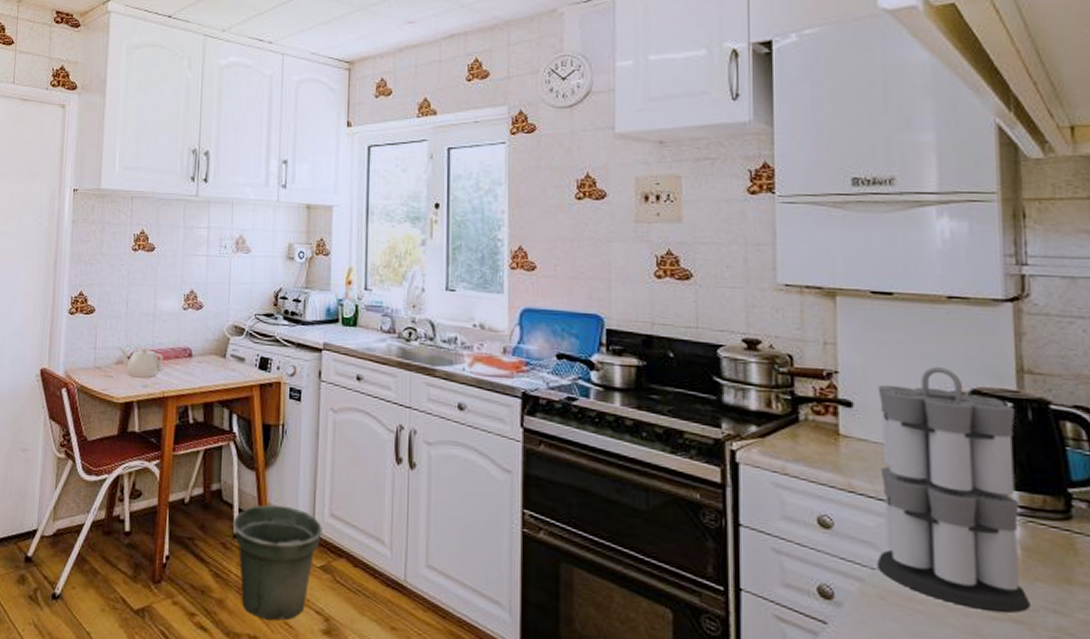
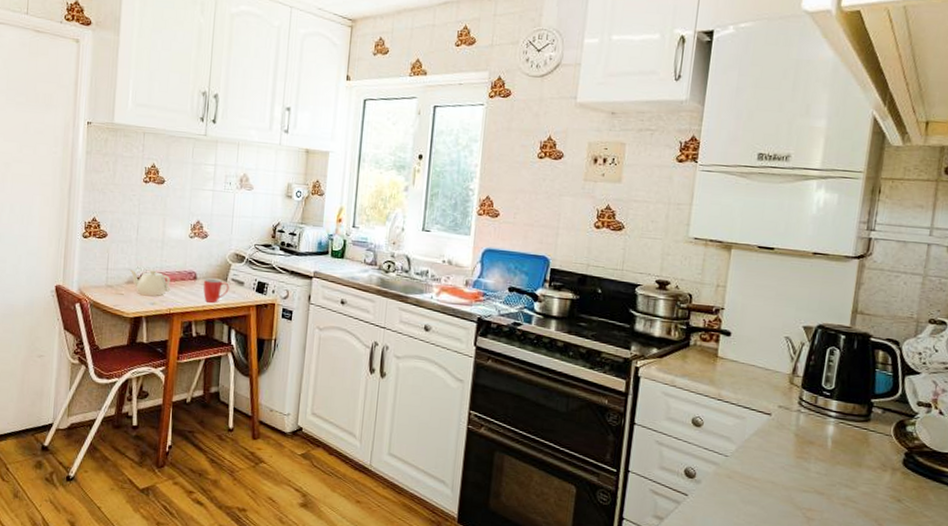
mug: none [199,355,229,383] -> present [203,278,229,303]
flower pot: present [232,504,322,621] -> none [227,405,305,497]
spice rack: present [877,367,1030,613] -> none [729,307,846,487]

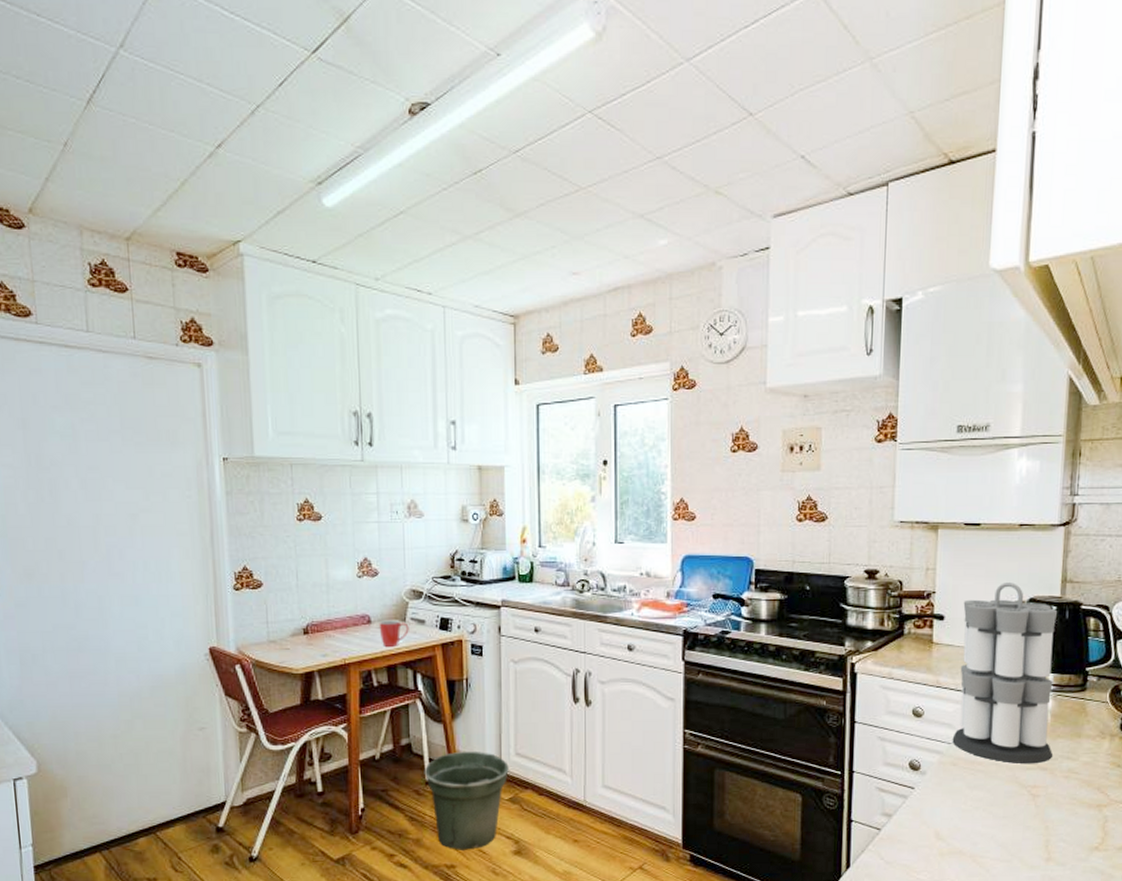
teapot: present [129,269,171,297] -> none [293,617,343,648]
flower pot: none [227,405,305,497] -> present [424,751,509,850]
spice rack: none [729,307,846,487] -> present [952,582,1058,763]

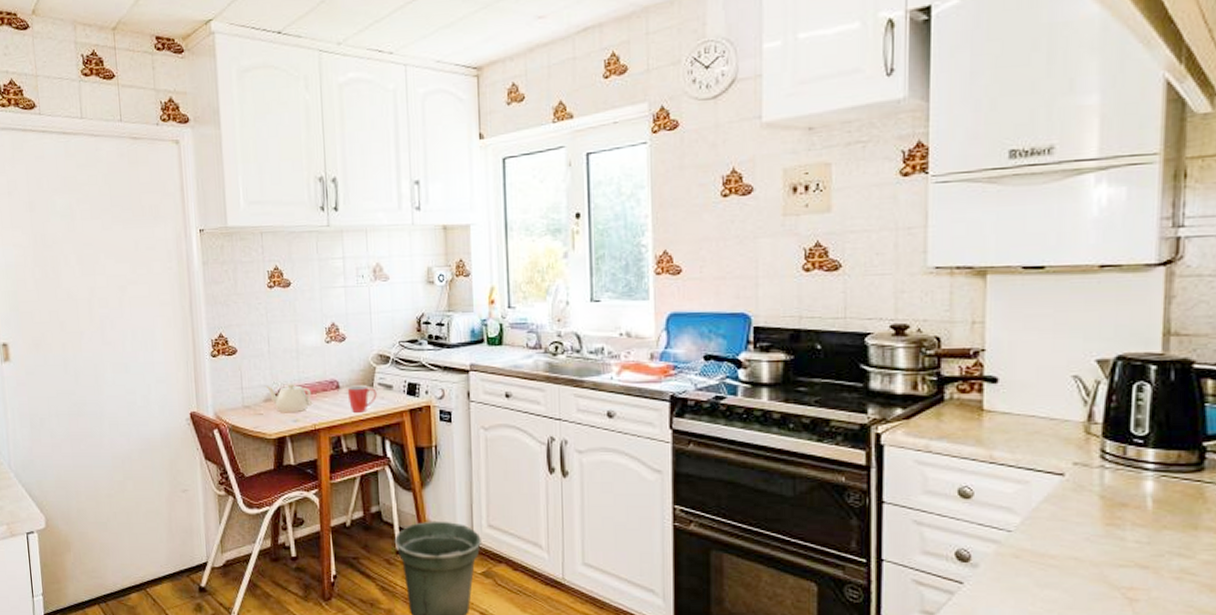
teapot: none [293,617,343,648] -> present [265,382,313,413]
spice rack: present [952,582,1058,763] -> none [1013,337,1159,559]

